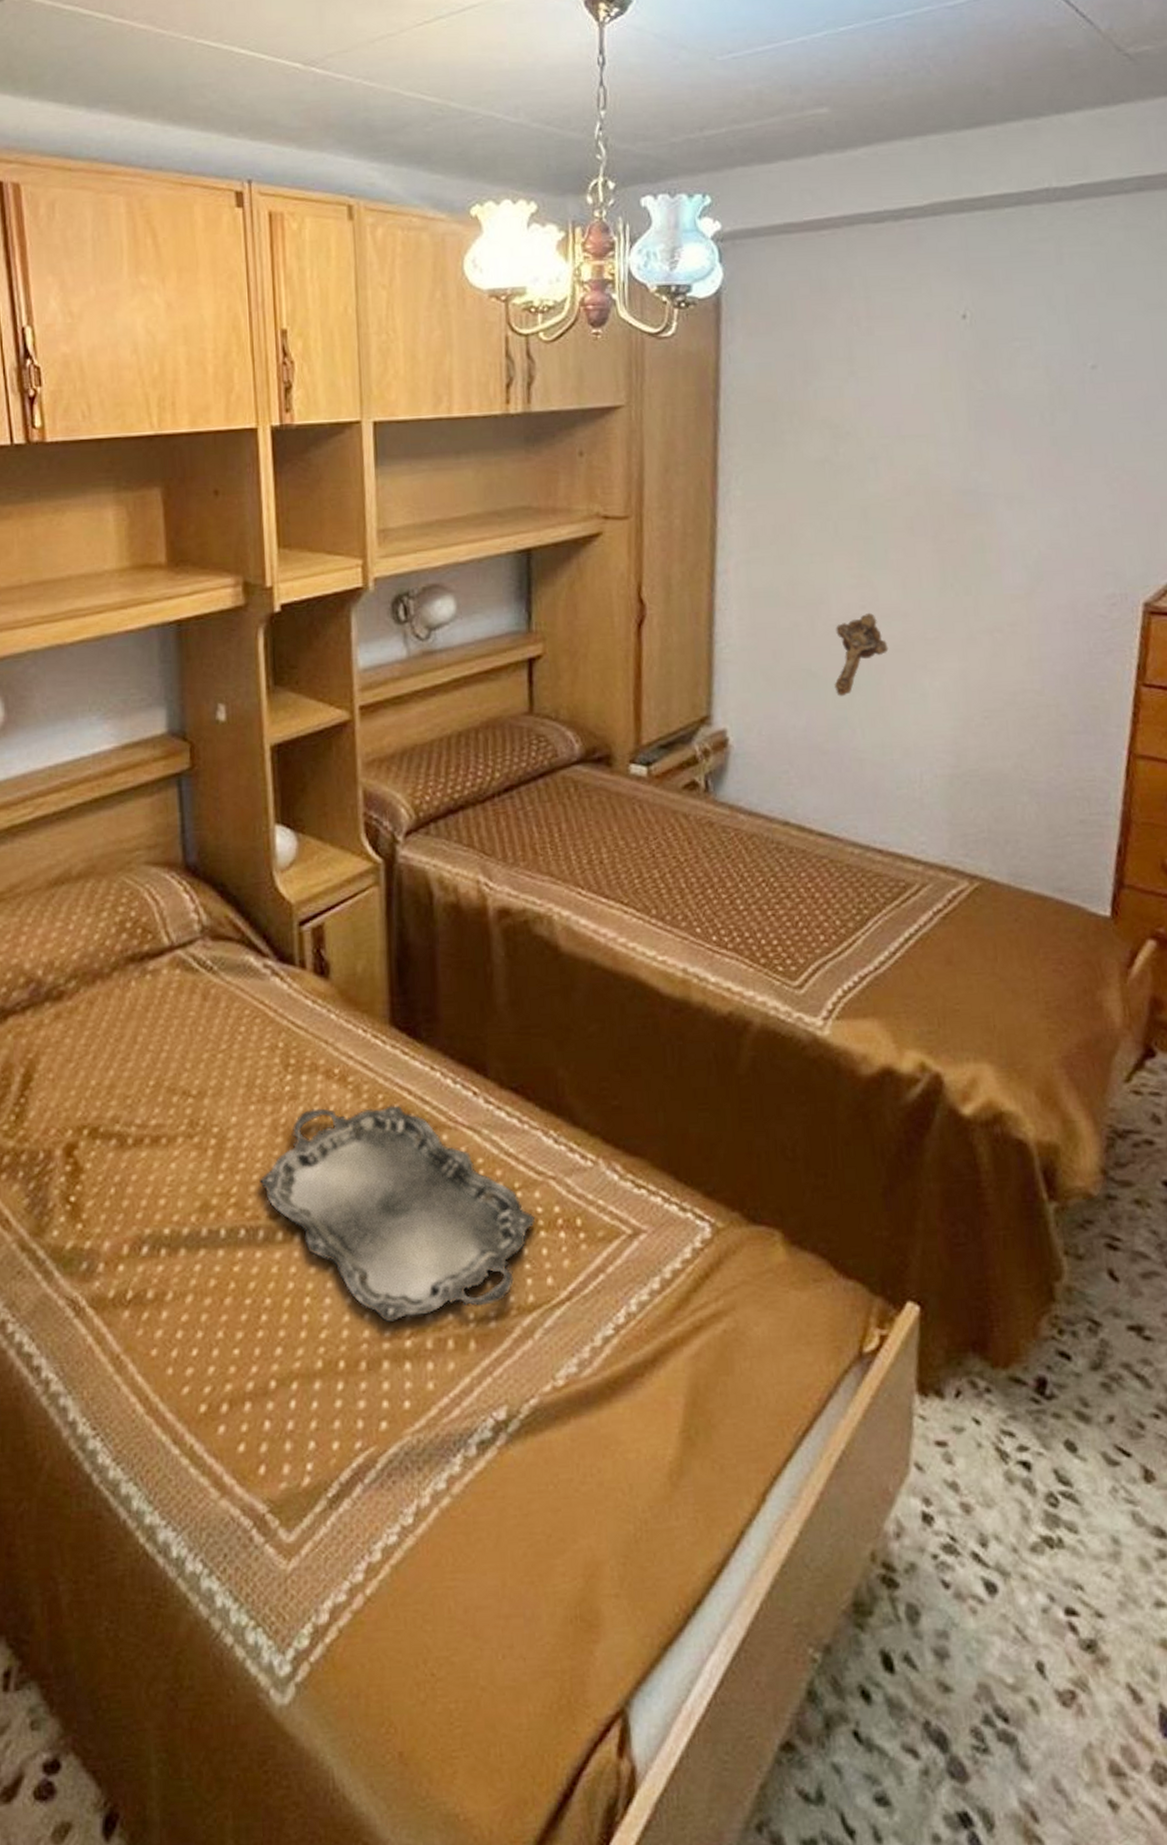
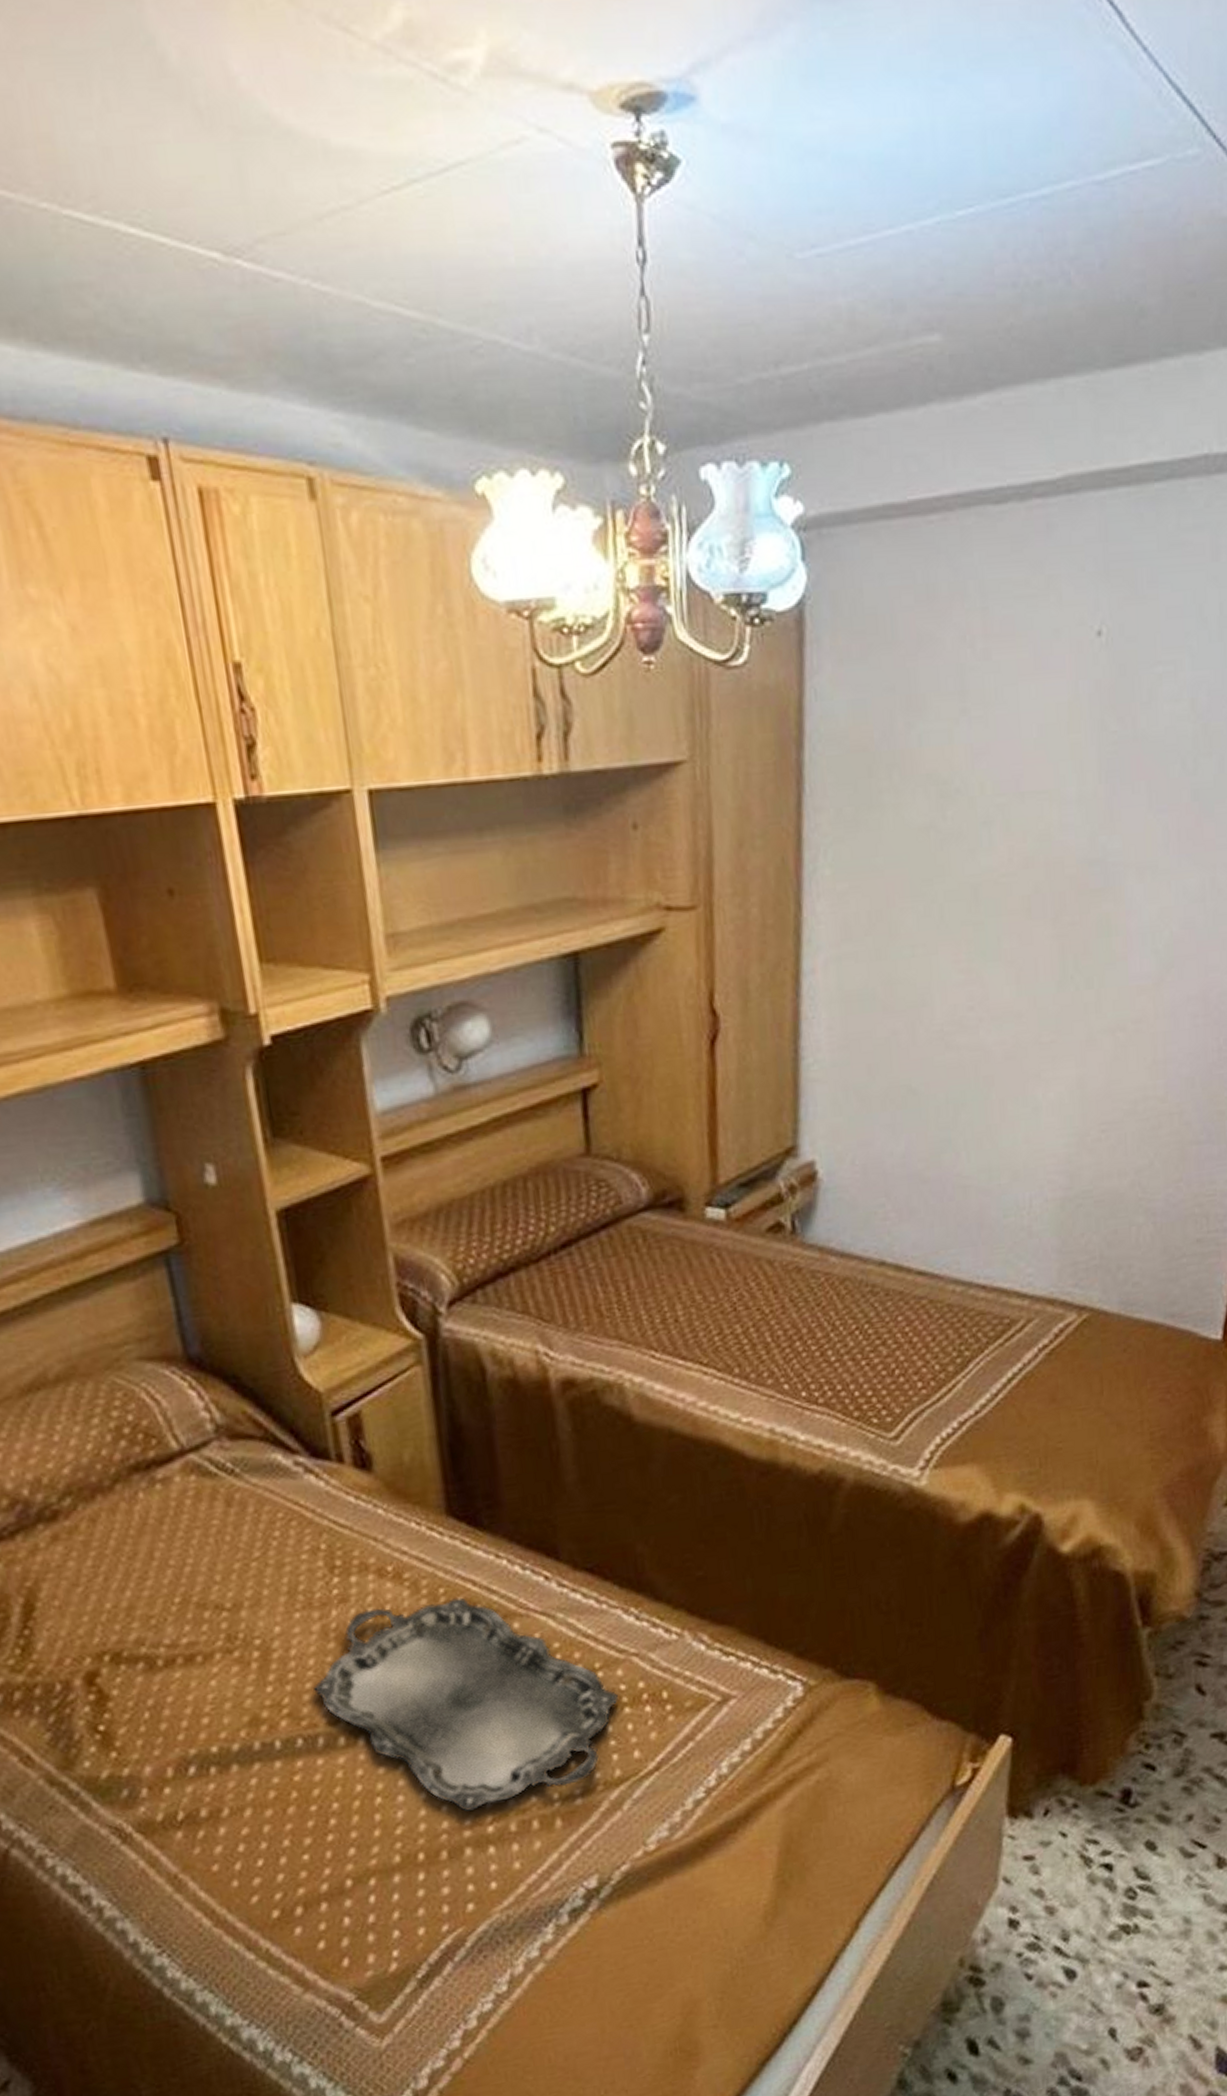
crucifix: present [834,612,889,697] -> none [937,1014,999,1116]

